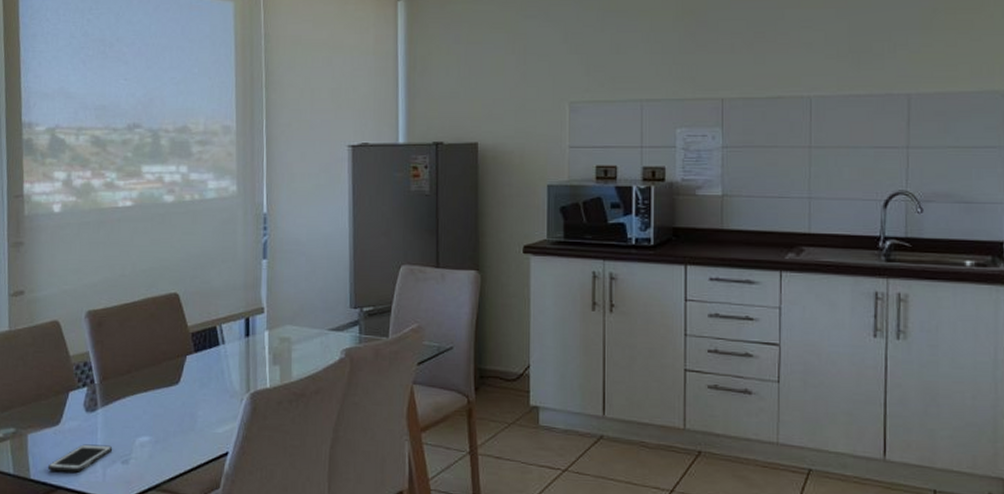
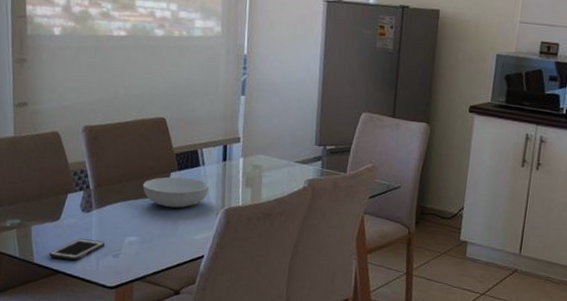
serving bowl: none [155,360,231,398] -> present [143,176,209,208]

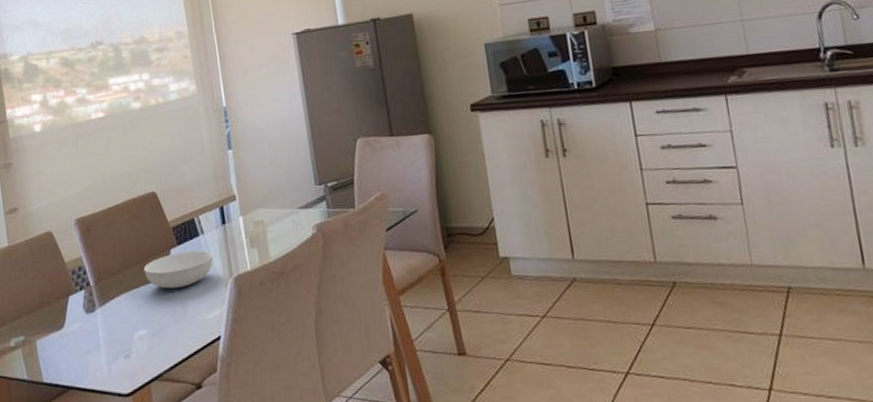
cell phone: present [49,238,104,261] -> none [57,342,114,373]

